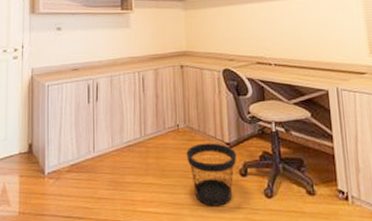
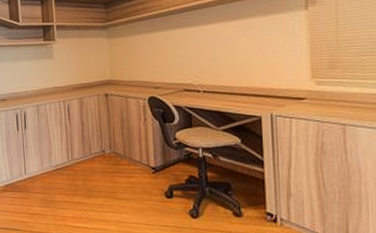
wastebasket: present [186,143,237,206] -> none [112,167,163,224]

